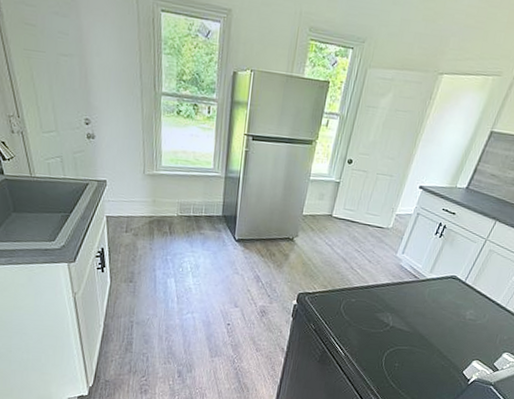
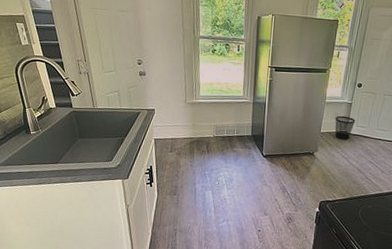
wastebasket: none [319,196,343,225] -> present [335,115,355,140]

